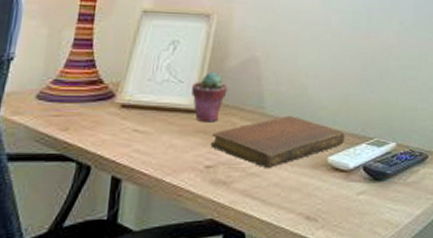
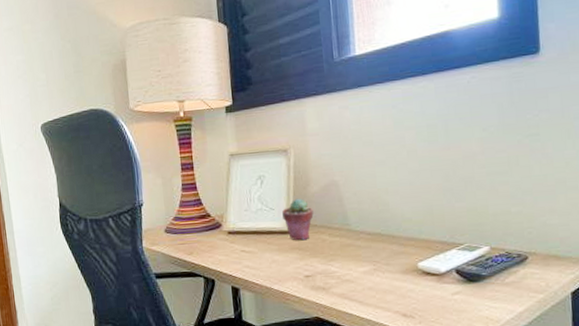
notebook: present [210,116,345,169] -> none [306,230,434,276]

